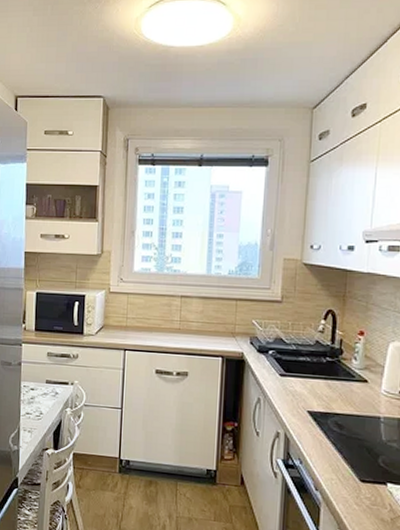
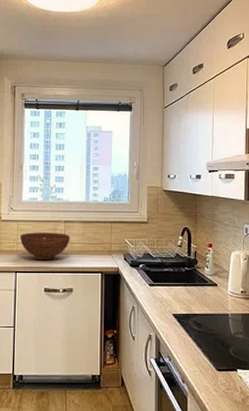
fruit bowl: none [130,307,187,339] -> present [20,232,70,261]

